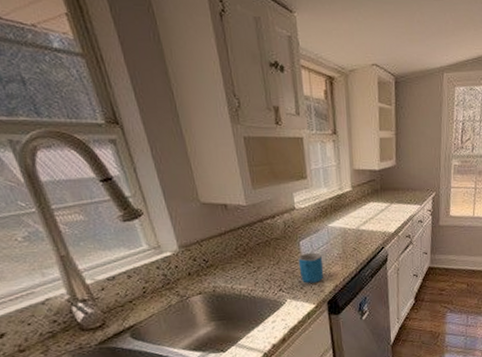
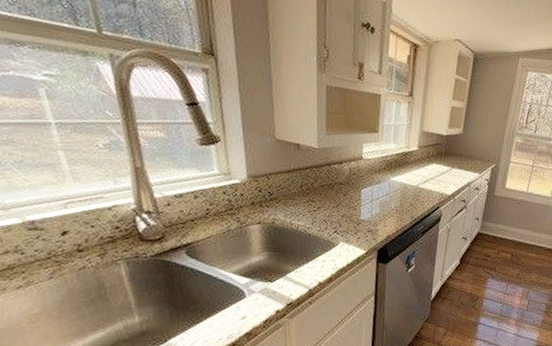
mug: present [298,252,324,283] -> none [356,201,381,231]

